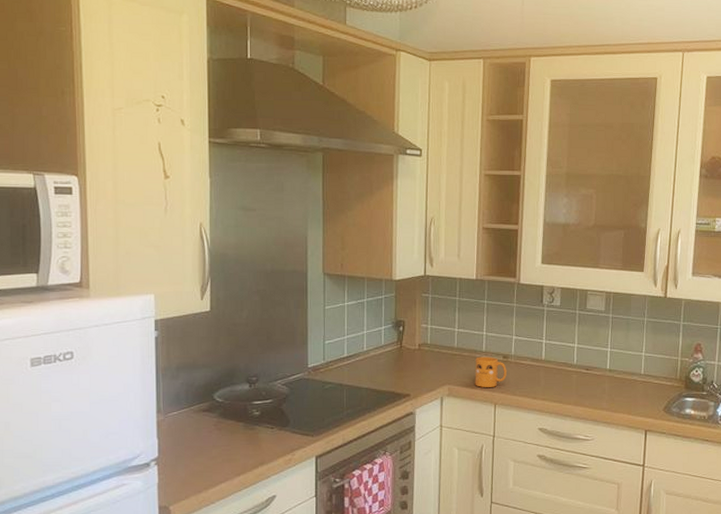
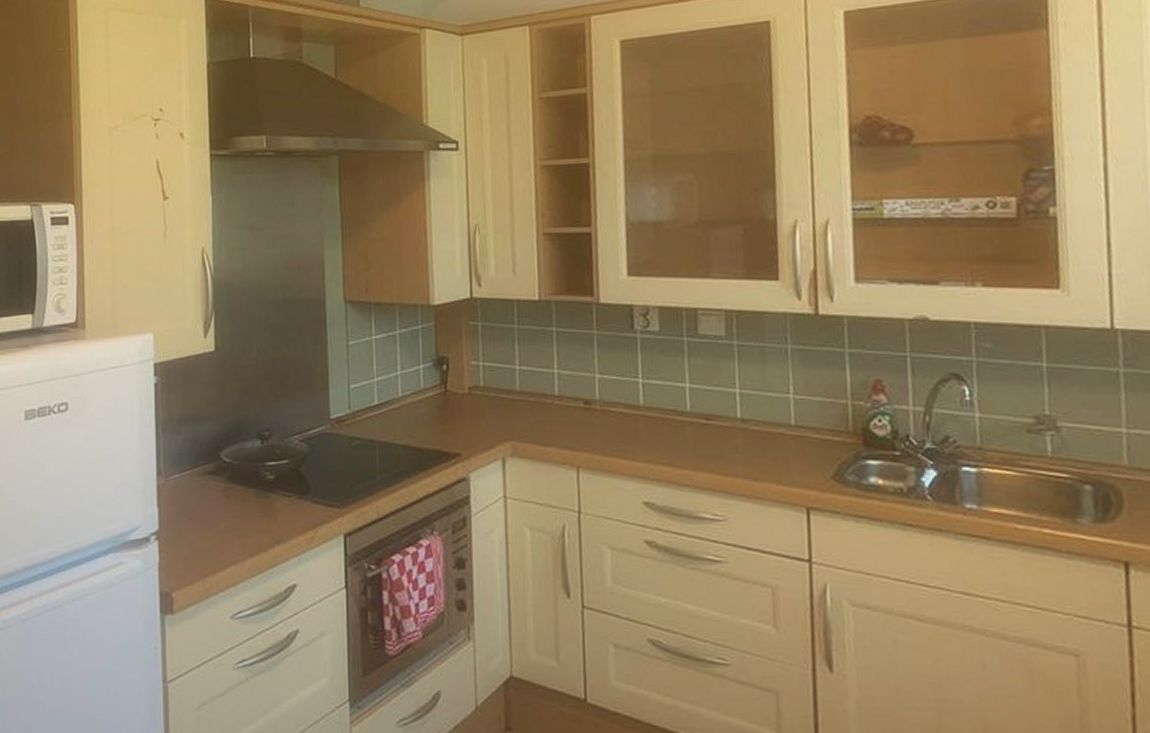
mug: present [475,356,507,387] -> none [546,402,591,444]

